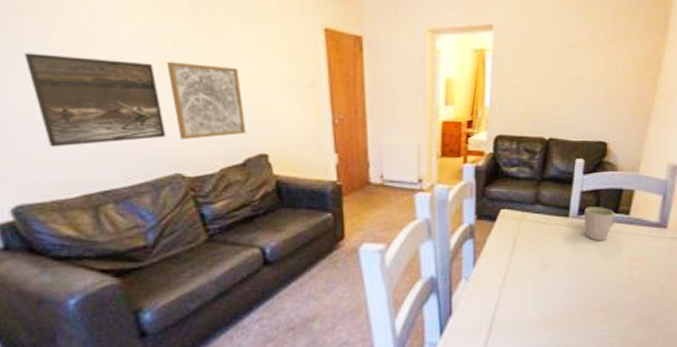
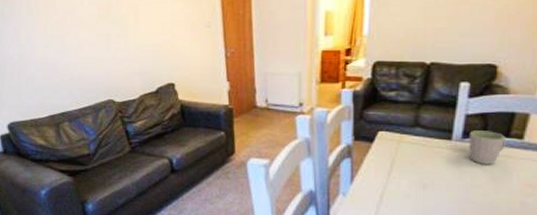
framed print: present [23,52,167,147] -> none [14,14,103,81]
wall art: present [167,61,246,139] -> none [103,13,159,73]

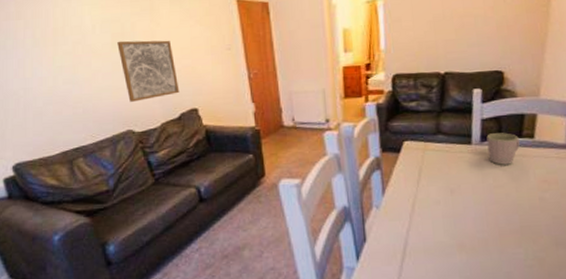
wall art: none [103,13,159,73] -> present [117,40,180,102]

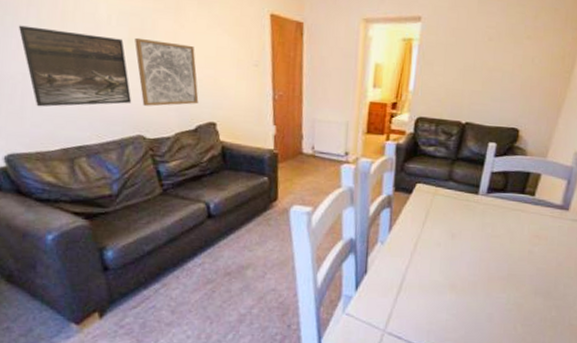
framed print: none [17,44,120,117] -> present [18,25,132,107]
mug: present [486,133,520,165] -> none [491,186,521,217]

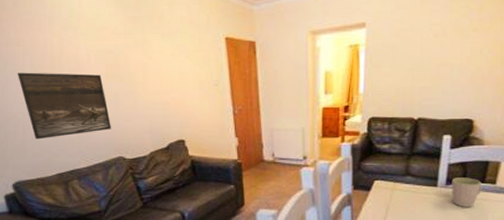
wall art: present [135,37,199,106] -> none [111,72,168,130]
mug: none [491,186,521,217] -> present [451,177,482,207]

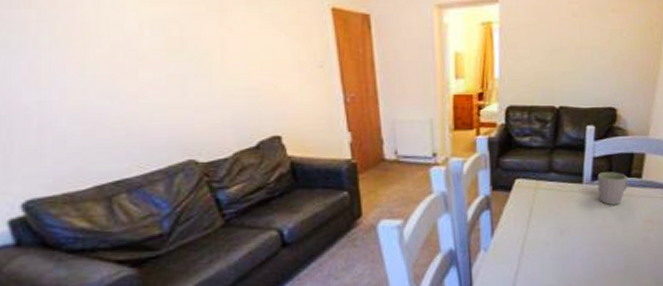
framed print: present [17,72,112,140] -> none [27,45,178,140]

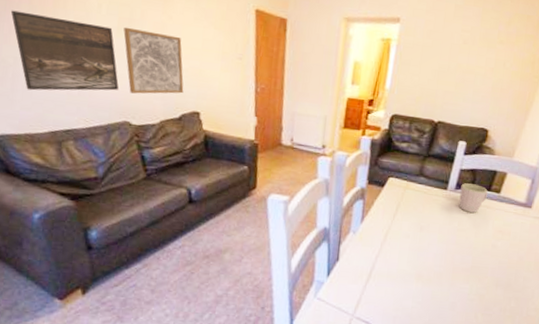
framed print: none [27,45,178,140] -> present [10,10,120,91]
wall art: none [175,47,258,125] -> present [123,27,184,94]

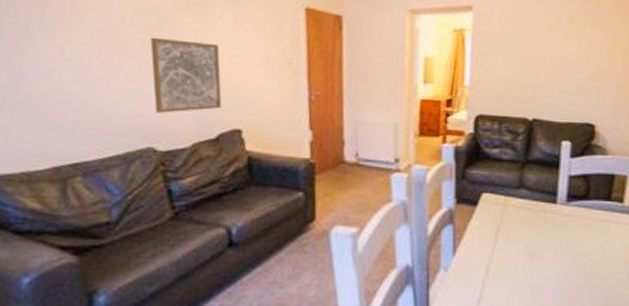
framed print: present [10,10,120,91] -> none [17,28,143,119]
mug: present [459,183,488,213] -> none [573,193,608,230]

